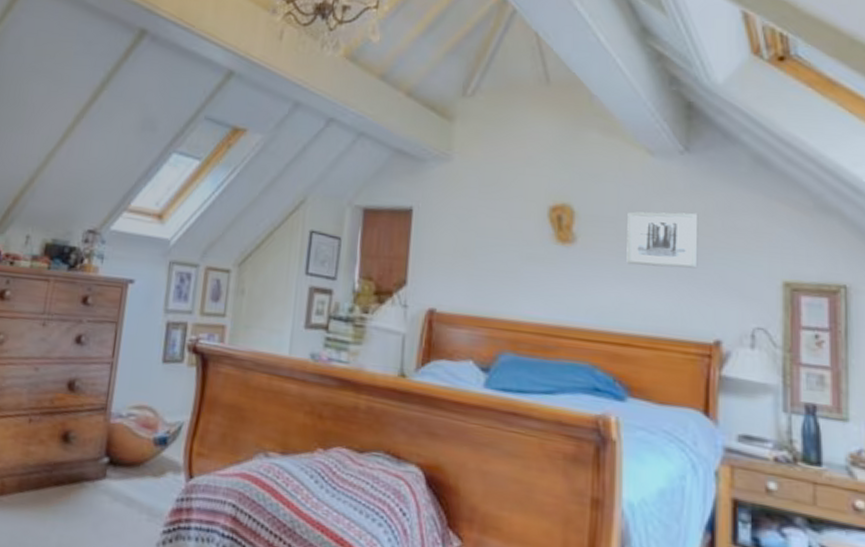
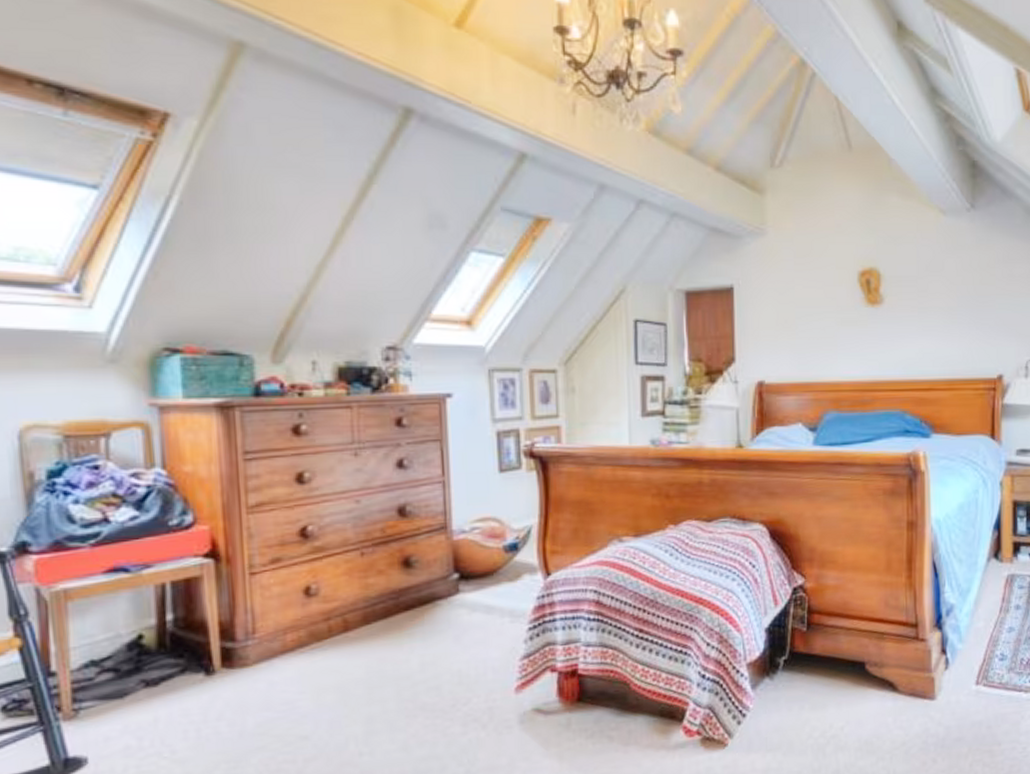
wall art: present [626,211,698,269] -> none [926,266,984,318]

